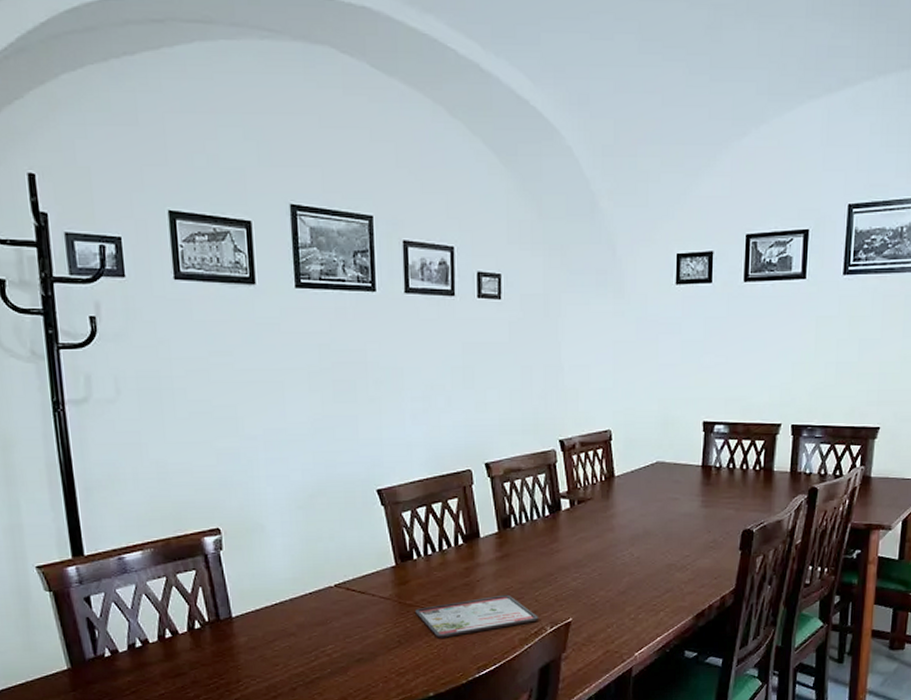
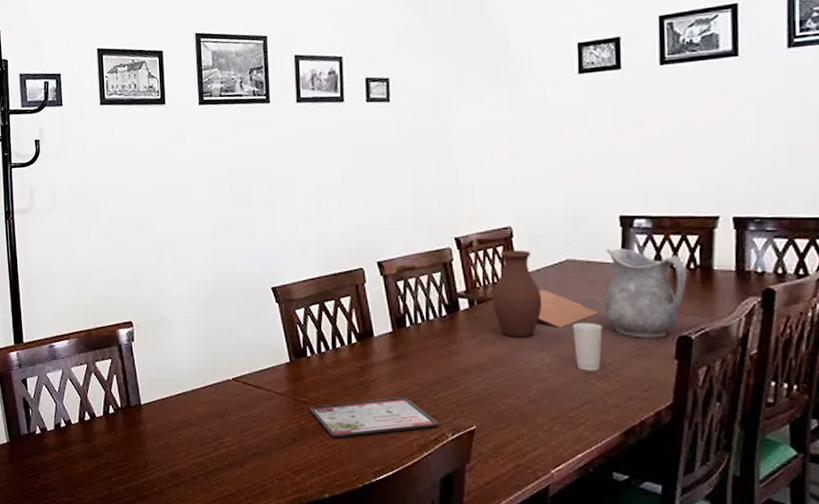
vase: none [592,452,635,535] -> present [492,249,543,338]
papers: none [630,489,681,525] -> present [538,289,599,328]
cup: none [659,520,684,563] -> present [573,323,603,371]
pitcher: none [685,451,753,532] -> present [603,248,687,338]

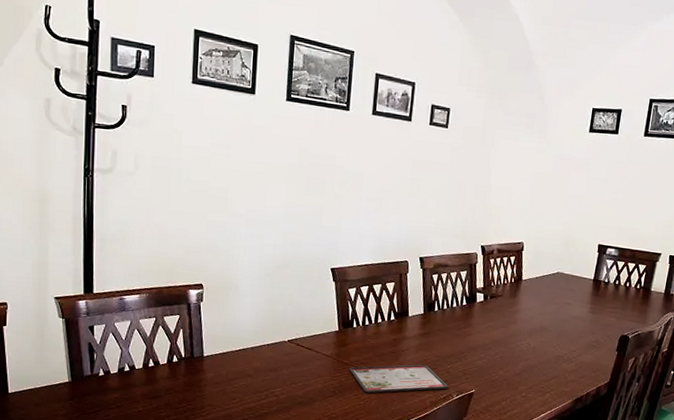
vase: present [492,249,543,338] -> none [501,260,536,328]
papers: present [538,289,599,328] -> none [531,292,573,322]
cup: present [573,323,603,371] -> none [551,320,574,356]
pitcher: present [603,248,687,338] -> none [576,267,635,336]

